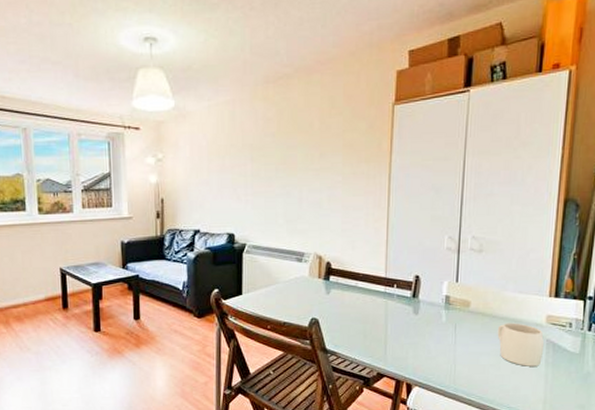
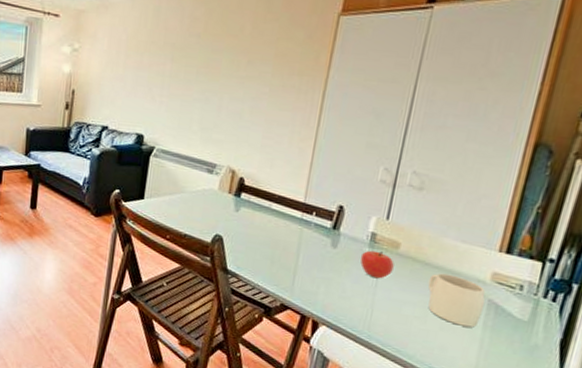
fruit: none [439,312,468,336] -> present [359,250,394,279]

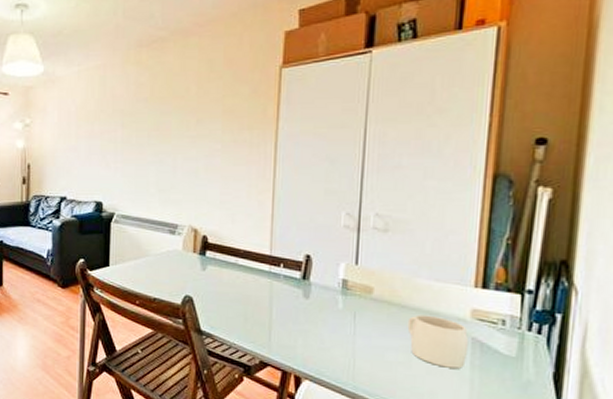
fruit: present [359,250,394,279] -> none [334,297,370,326]

